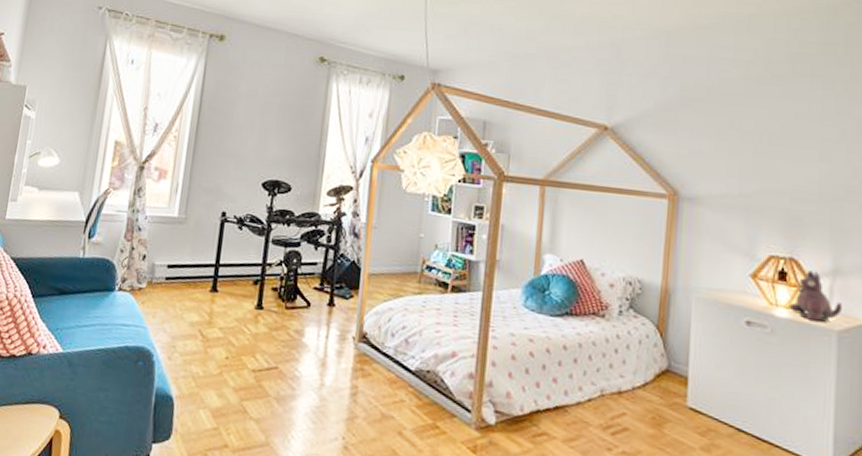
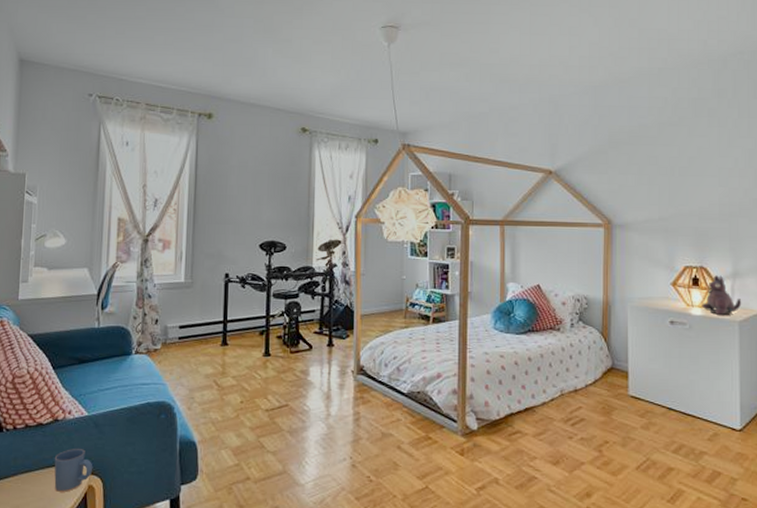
mug: none [20,387,63,434] -> present [54,449,93,492]

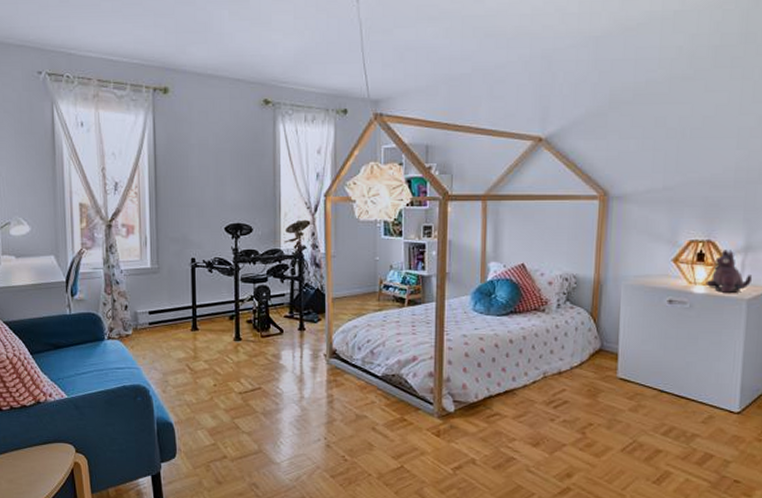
mug: present [54,449,93,492] -> none [40,429,77,468]

